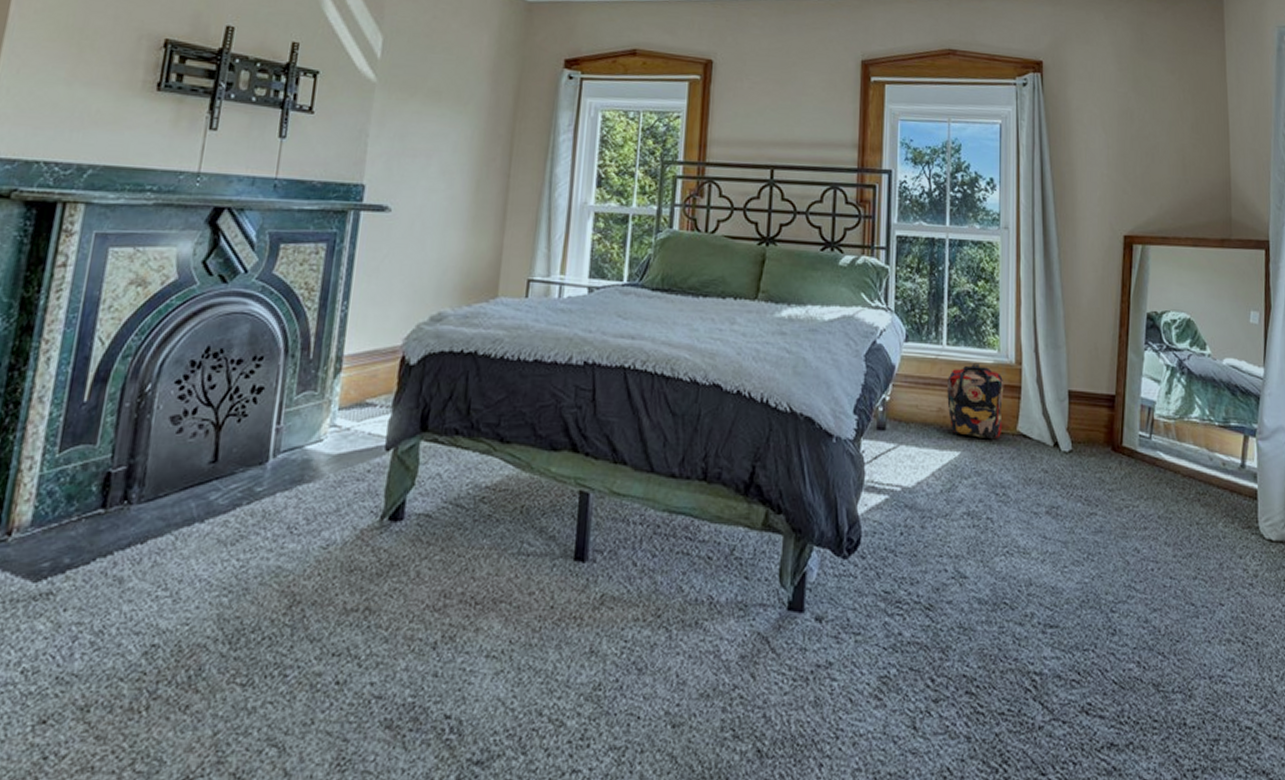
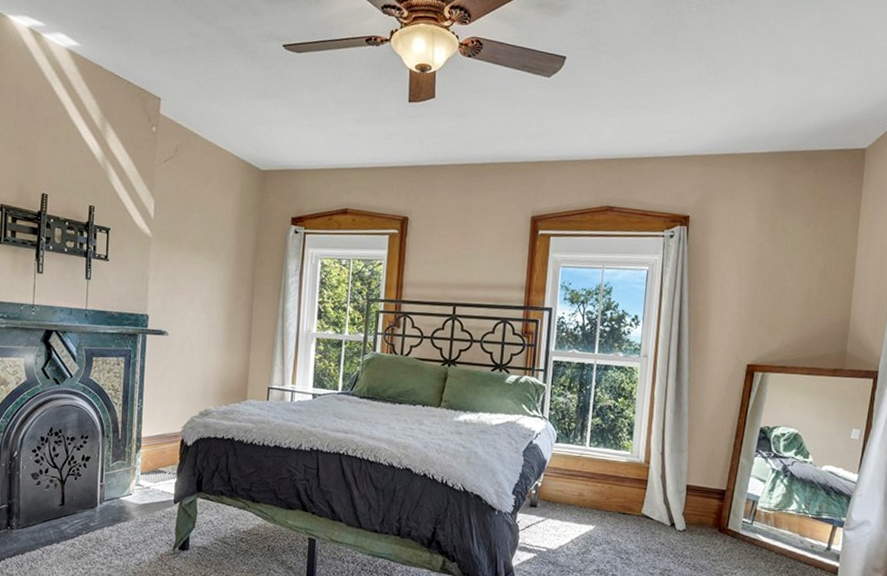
backpack: present [947,364,1004,440] -> none [587,461,634,519]

